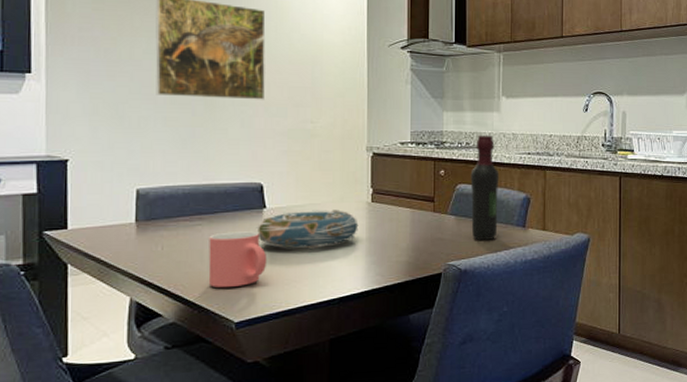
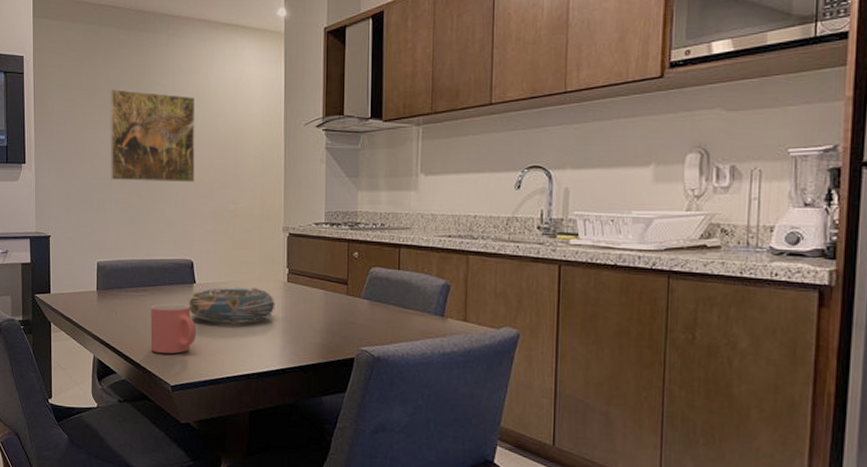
wine bottle: present [470,135,500,241] -> none [385,215,416,329]

